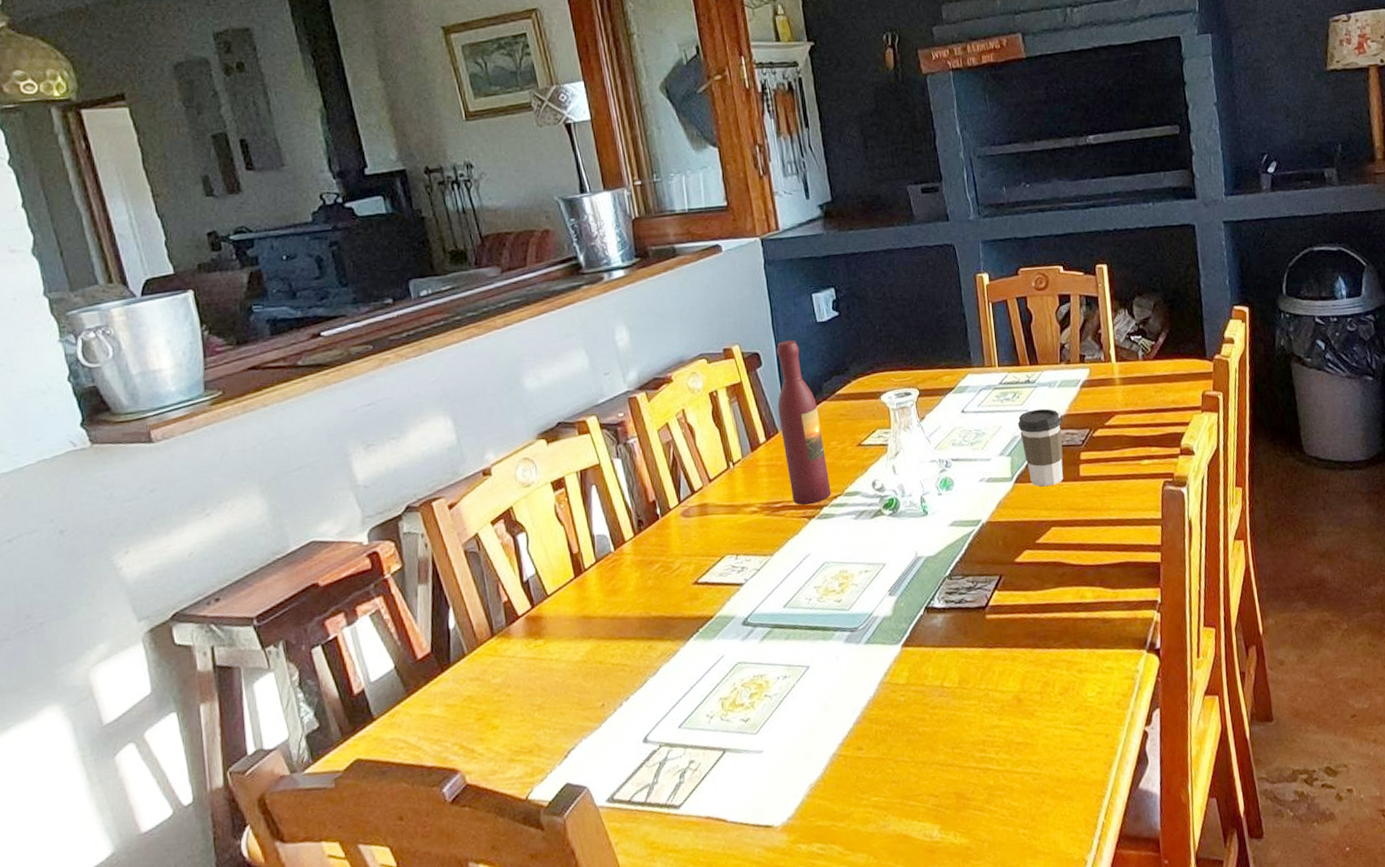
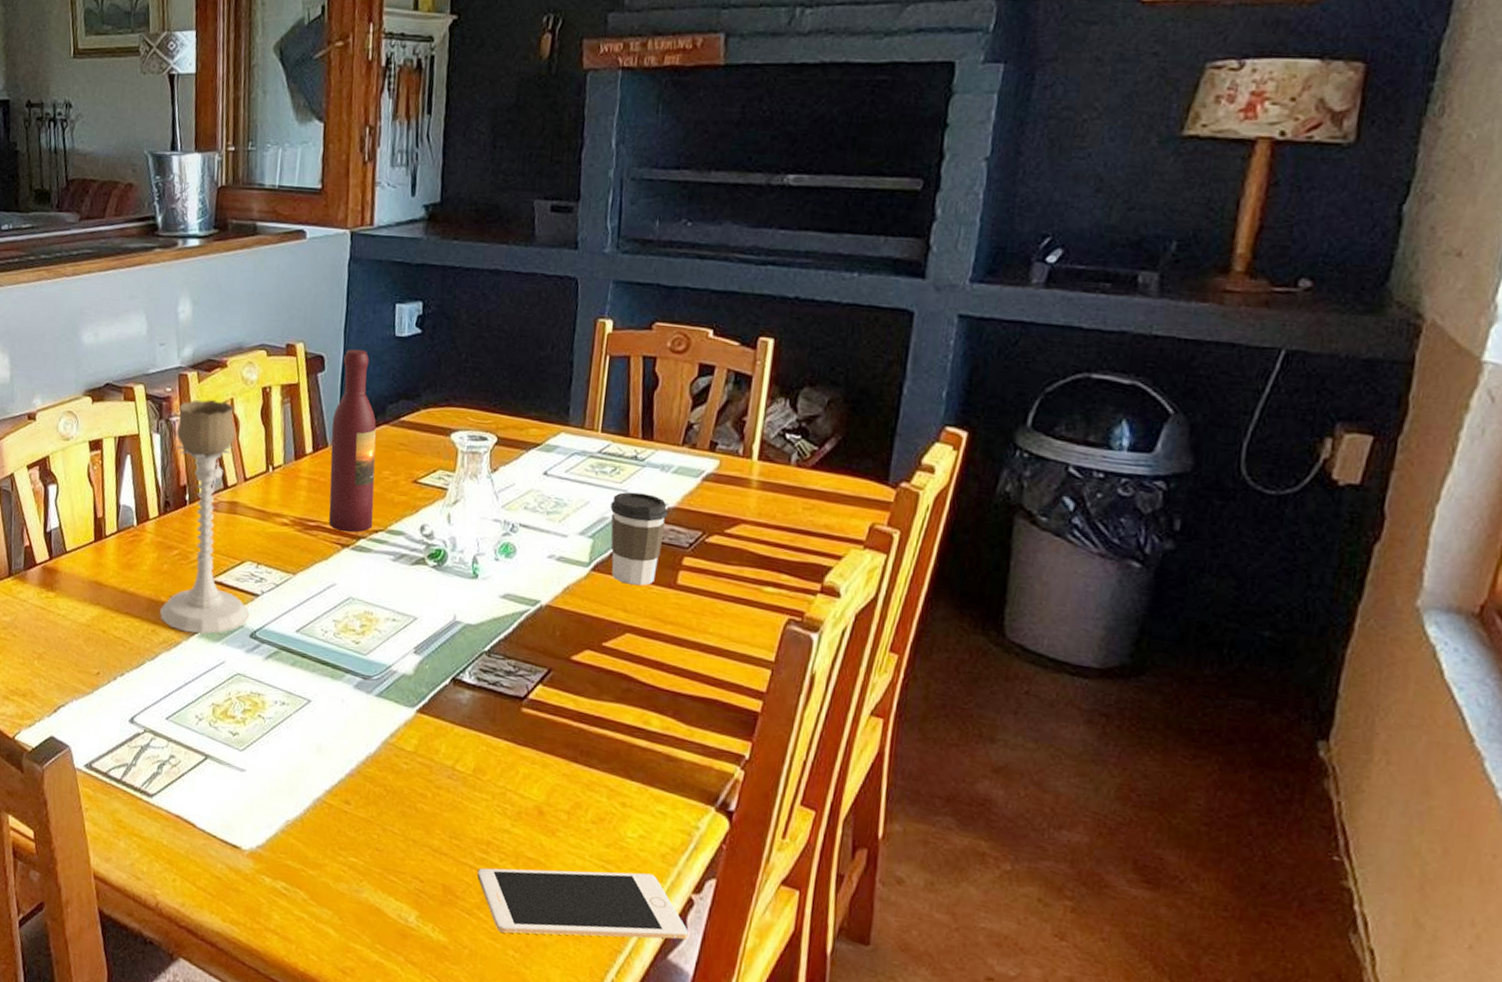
candle holder: none [633,414,739,639] -> present [160,399,250,634]
cell phone: none [980,721,1150,817] -> present [477,868,689,940]

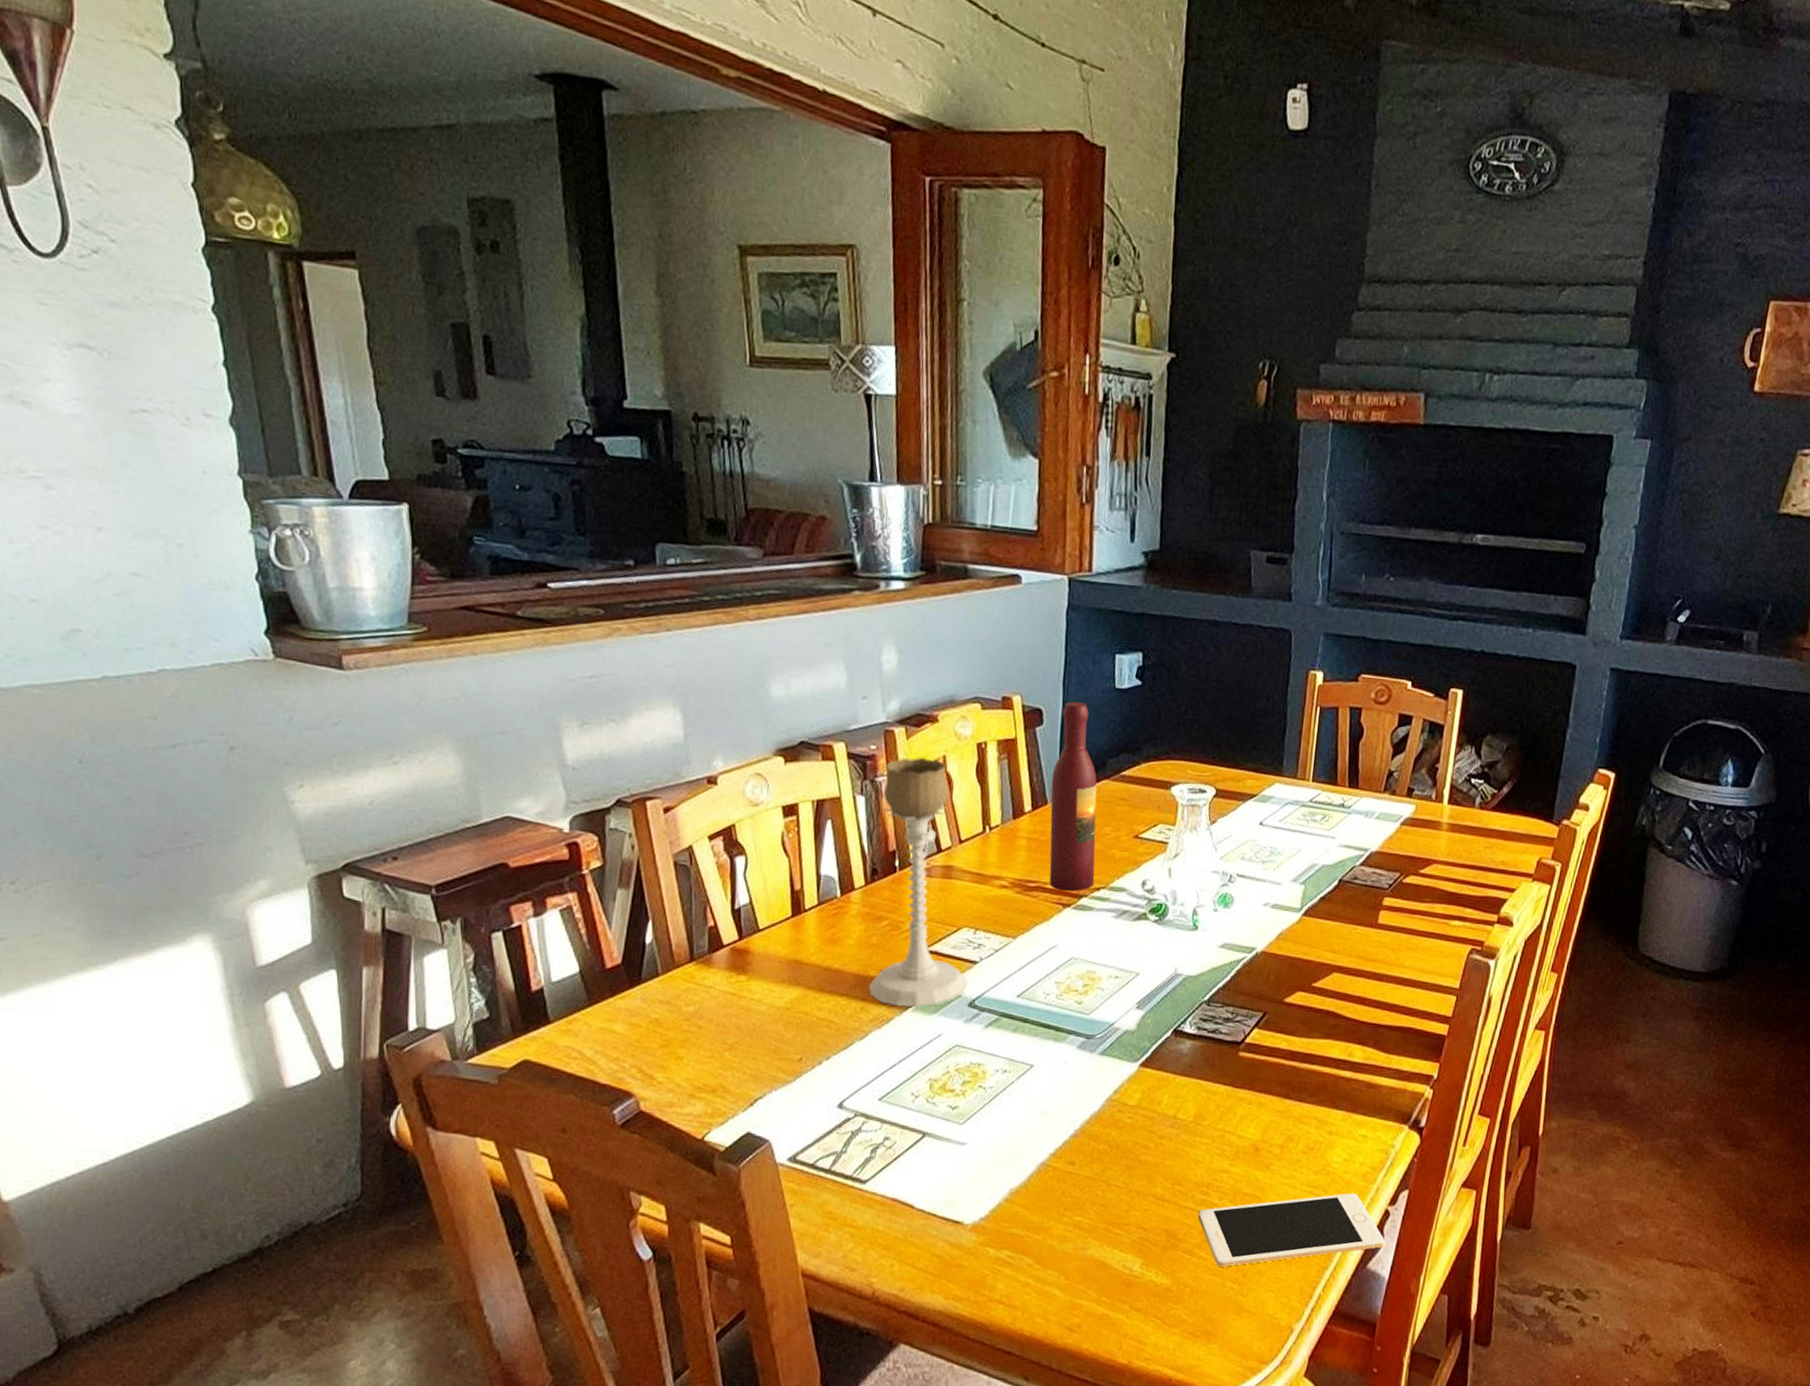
coffee cup: present [610,492,668,586] -> none [1320,838,1371,927]

